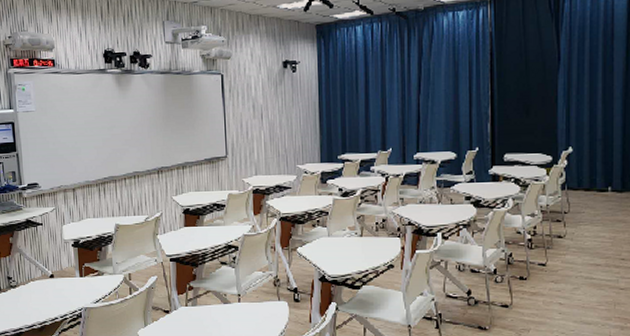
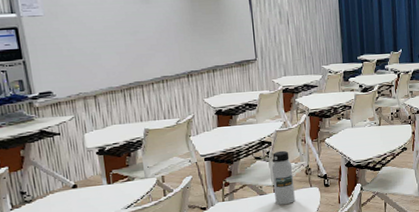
water bottle: none [237,257,261,317] -> present [271,150,295,206]

